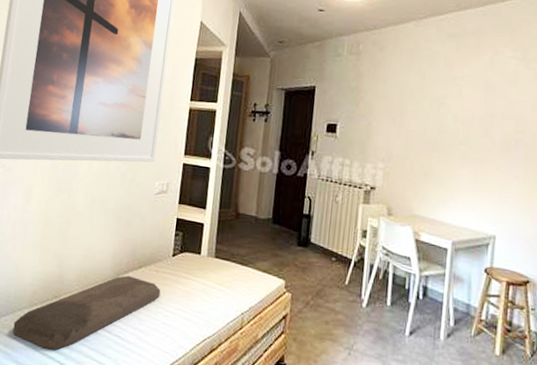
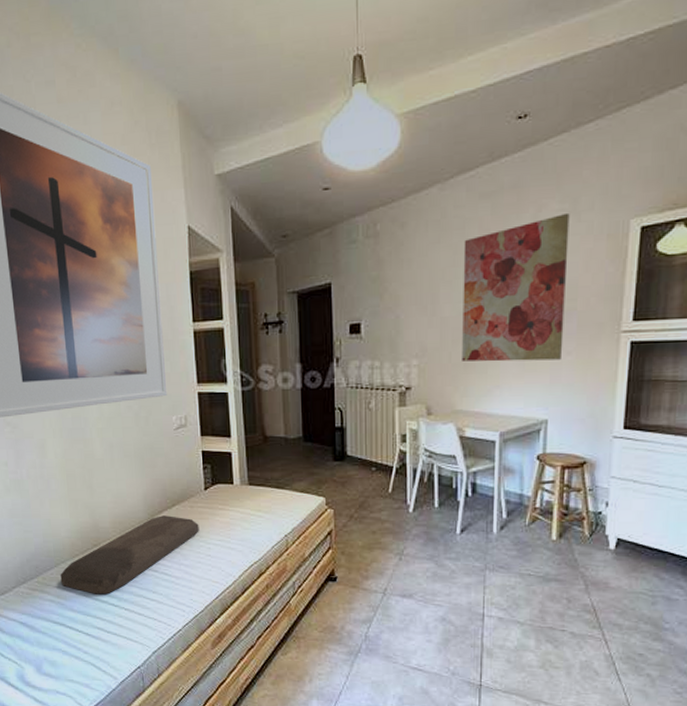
wall art: none [423,60,521,183] -> present [462,212,570,362]

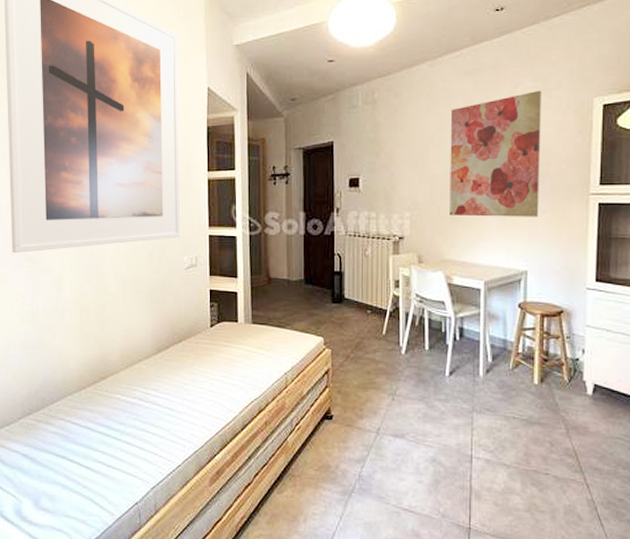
cushion: present [60,515,199,595] -> none [66,350,203,428]

